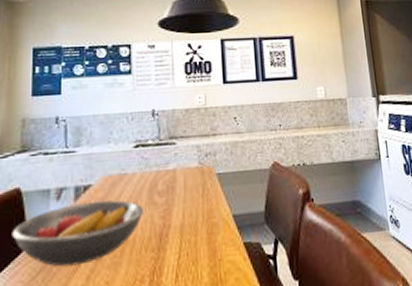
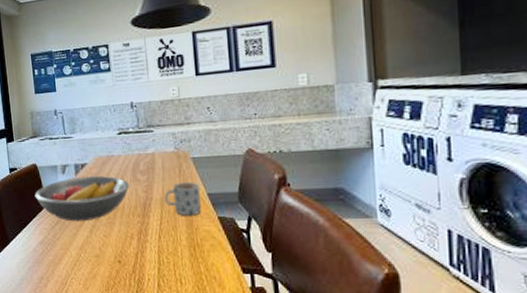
mug: none [185,202,226,245] -> present [165,182,201,216]

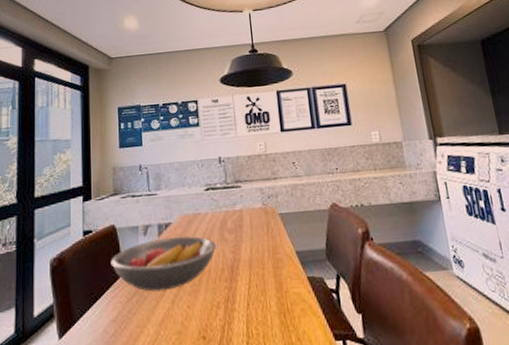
mug: present [165,182,201,216] -> none [253,239,290,278]

